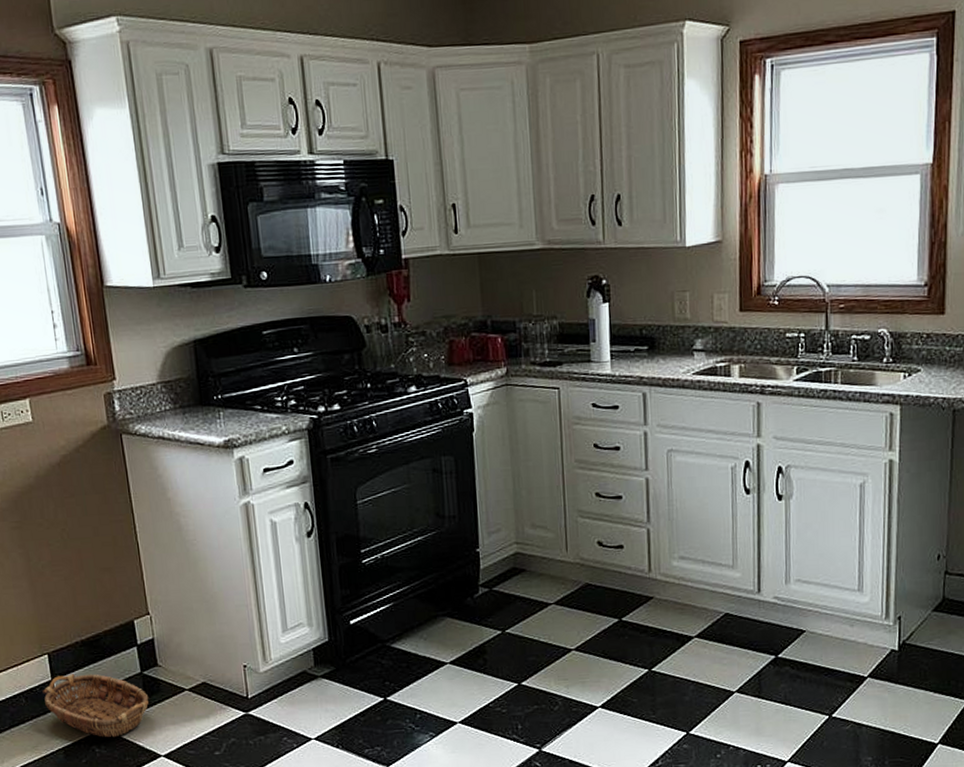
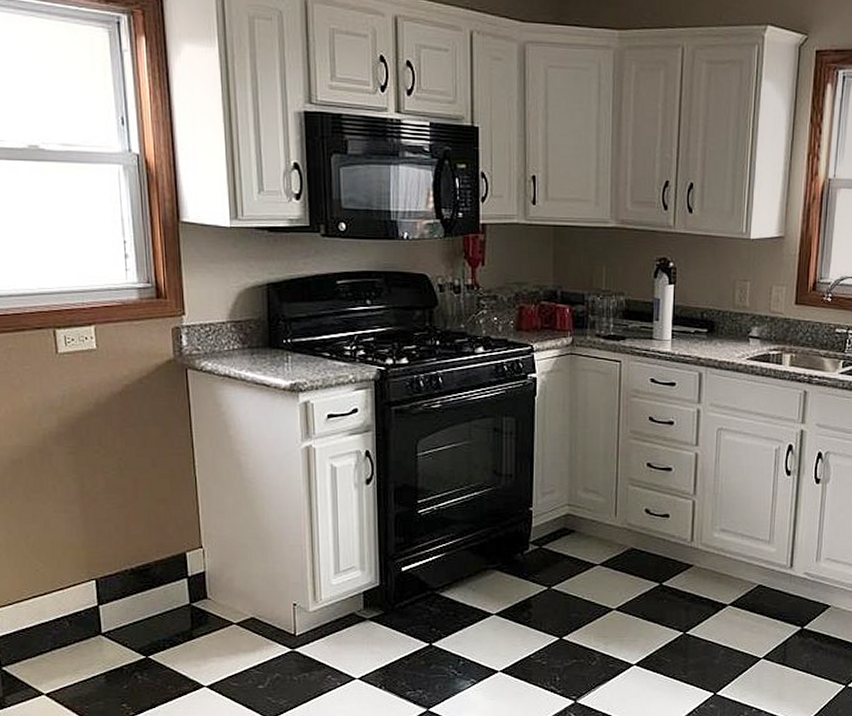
basket: present [42,674,149,738] -> none [87,601,196,666]

